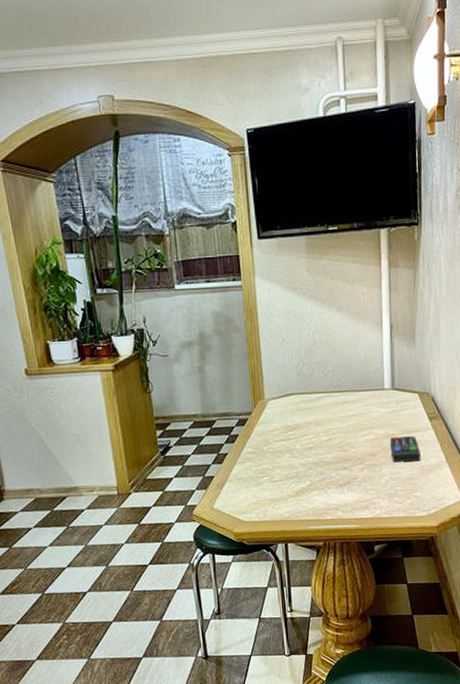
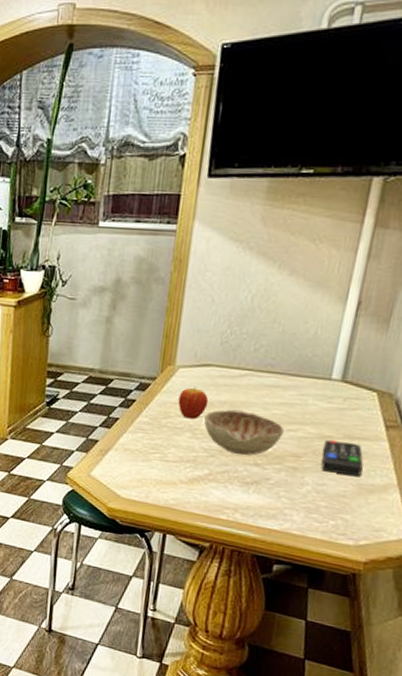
fruit: none [273,414,298,442] -> present [178,386,209,420]
decorative bowl: none [297,426,360,464] -> present [204,409,285,456]

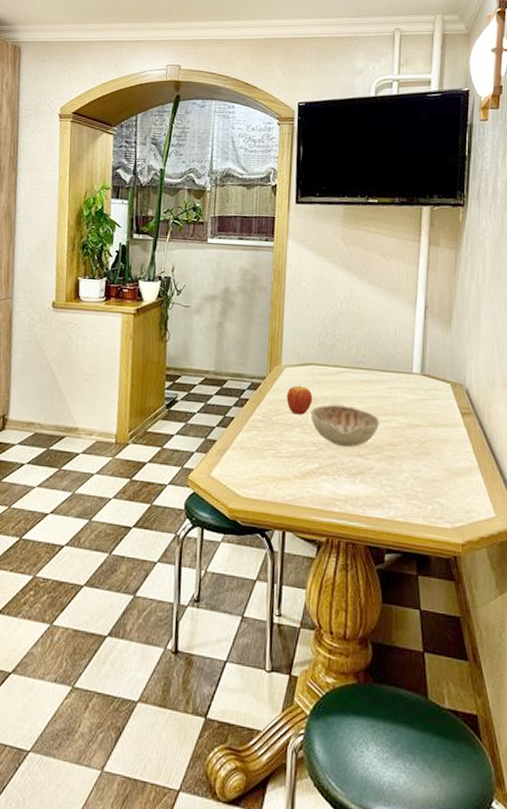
remote control: present [321,439,363,476] -> none [413,428,448,461]

